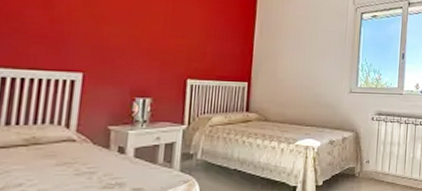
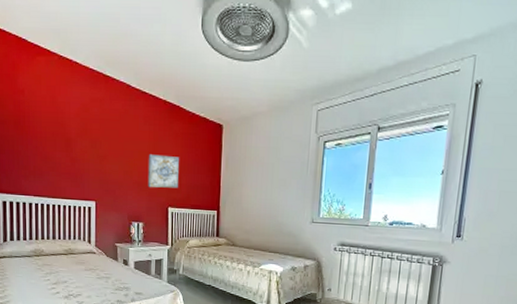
wall art: none [160,17,204,57] -> present [147,154,179,188]

